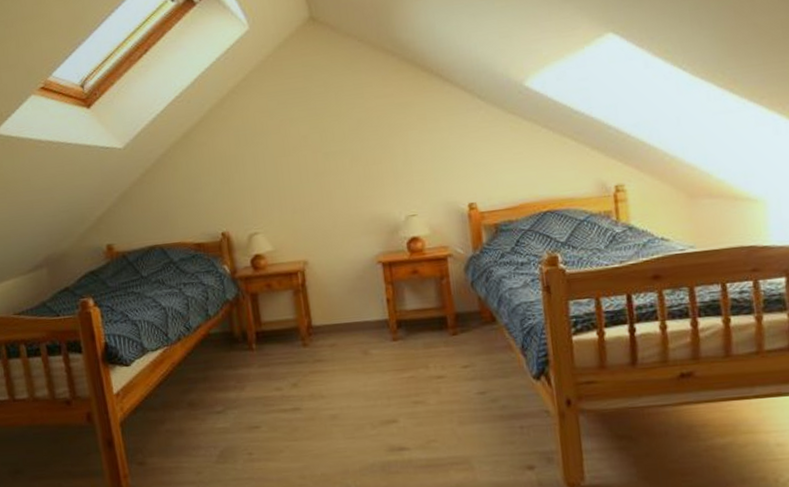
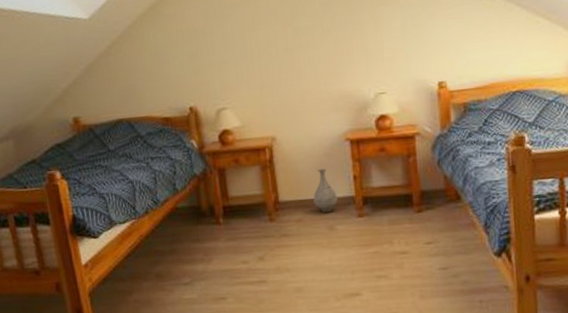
vase: none [346,291,372,337] -> present [313,168,338,213]

